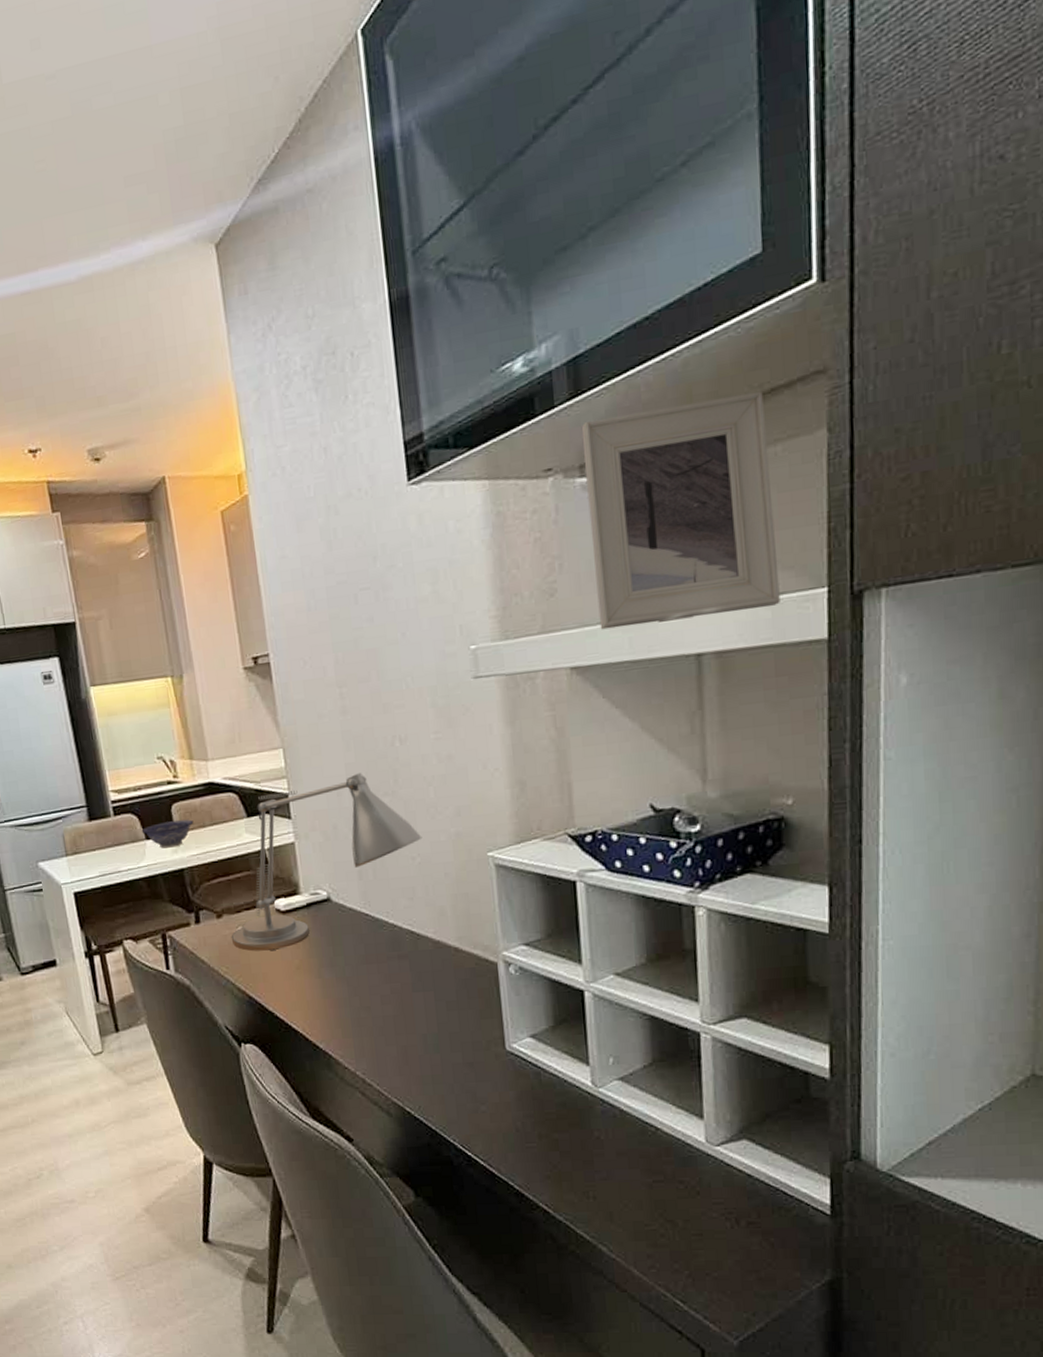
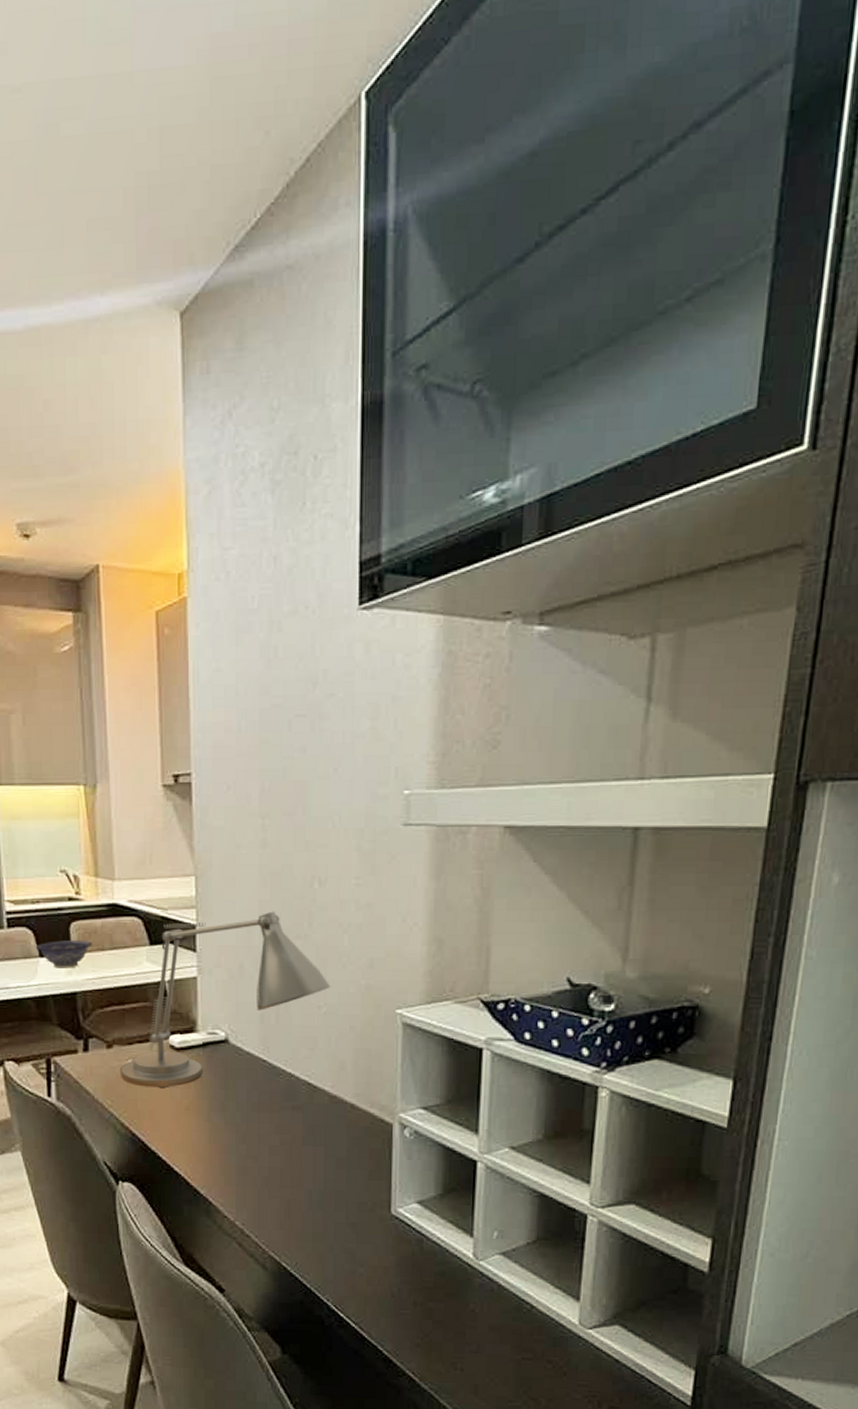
picture frame: present [581,391,780,630] -> none [540,557,737,790]

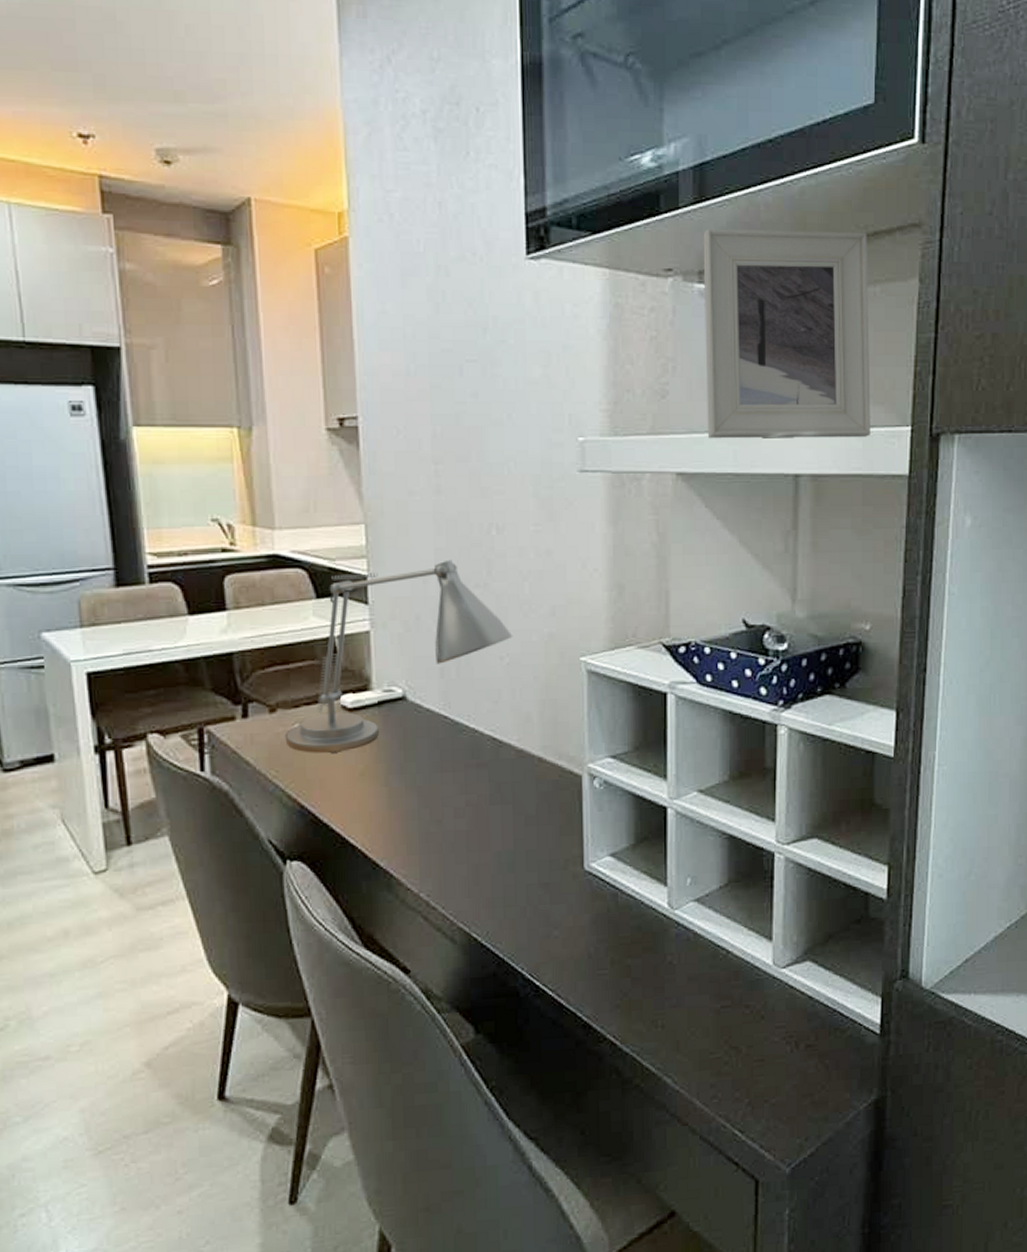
decorative bowl: present [35,941,92,968] -> none [183,595,251,627]
picture frame: none [540,557,737,790] -> present [703,228,871,439]

